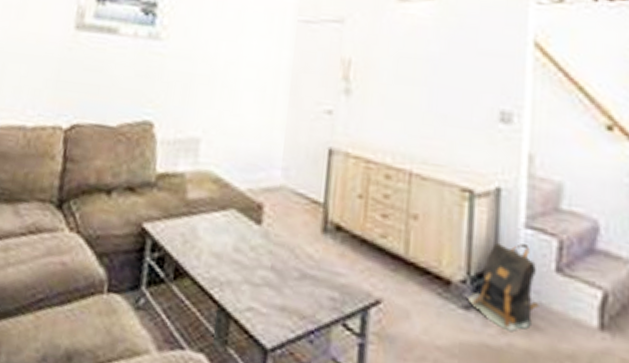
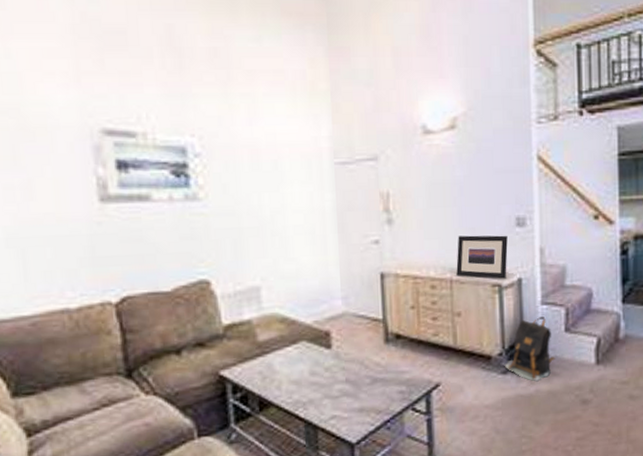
picture frame: none [418,121,487,184] -> present [456,235,508,279]

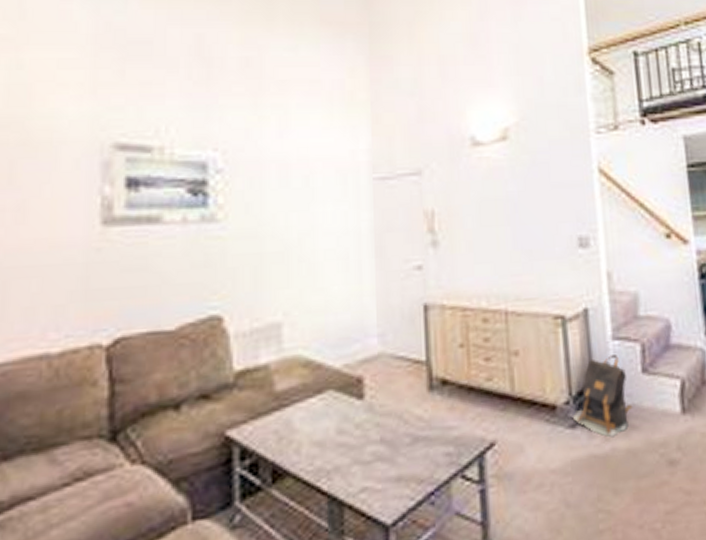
picture frame: present [456,235,508,279] -> none [511,257,571,310]

